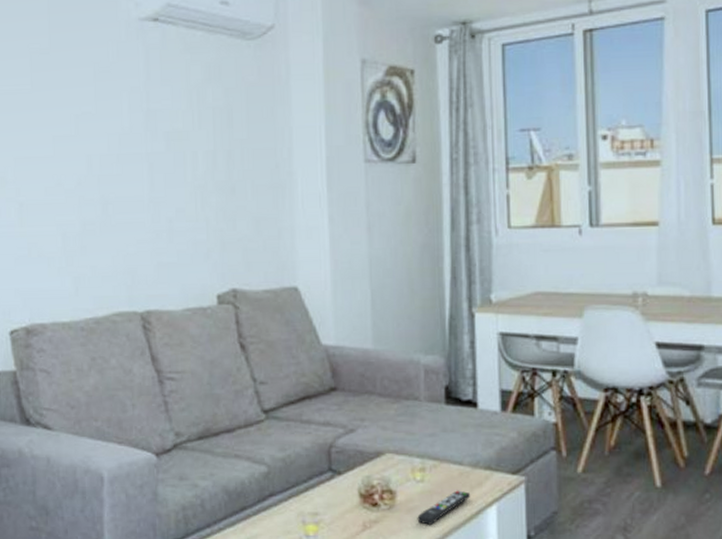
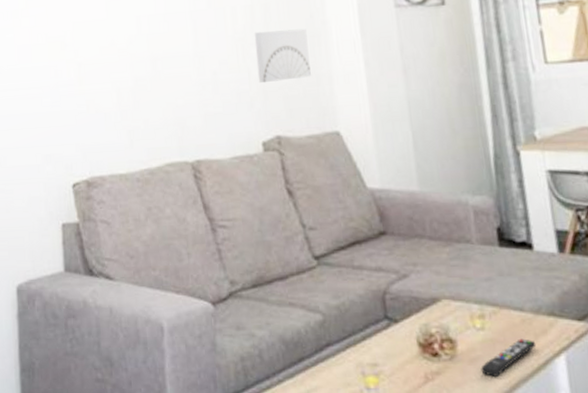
wall art: none [215,179,272,234] -> present [254,28,311,83]

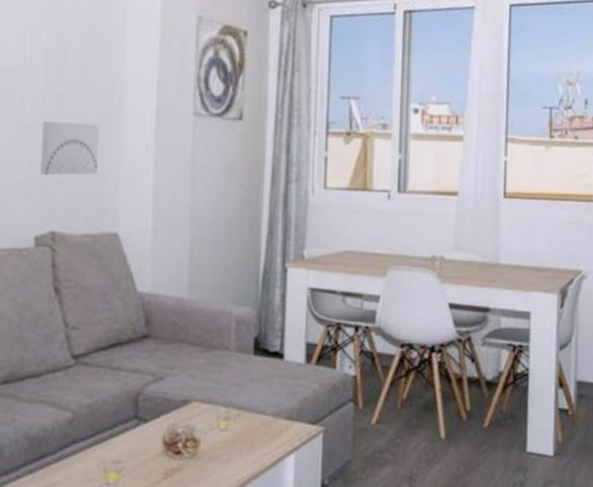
remote control: present [481,338,535,378] -> none [218,439,271,474]

